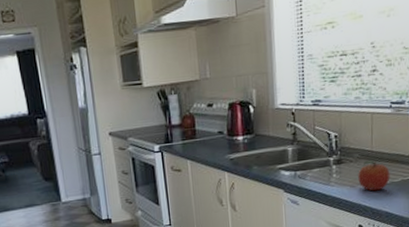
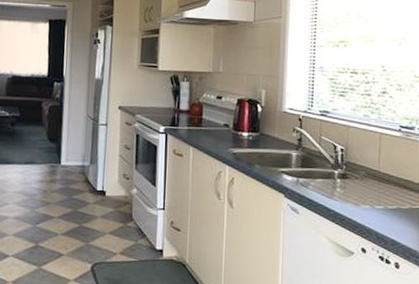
fruit: present [358,160,390,191] -> none [363,181,398,215]

